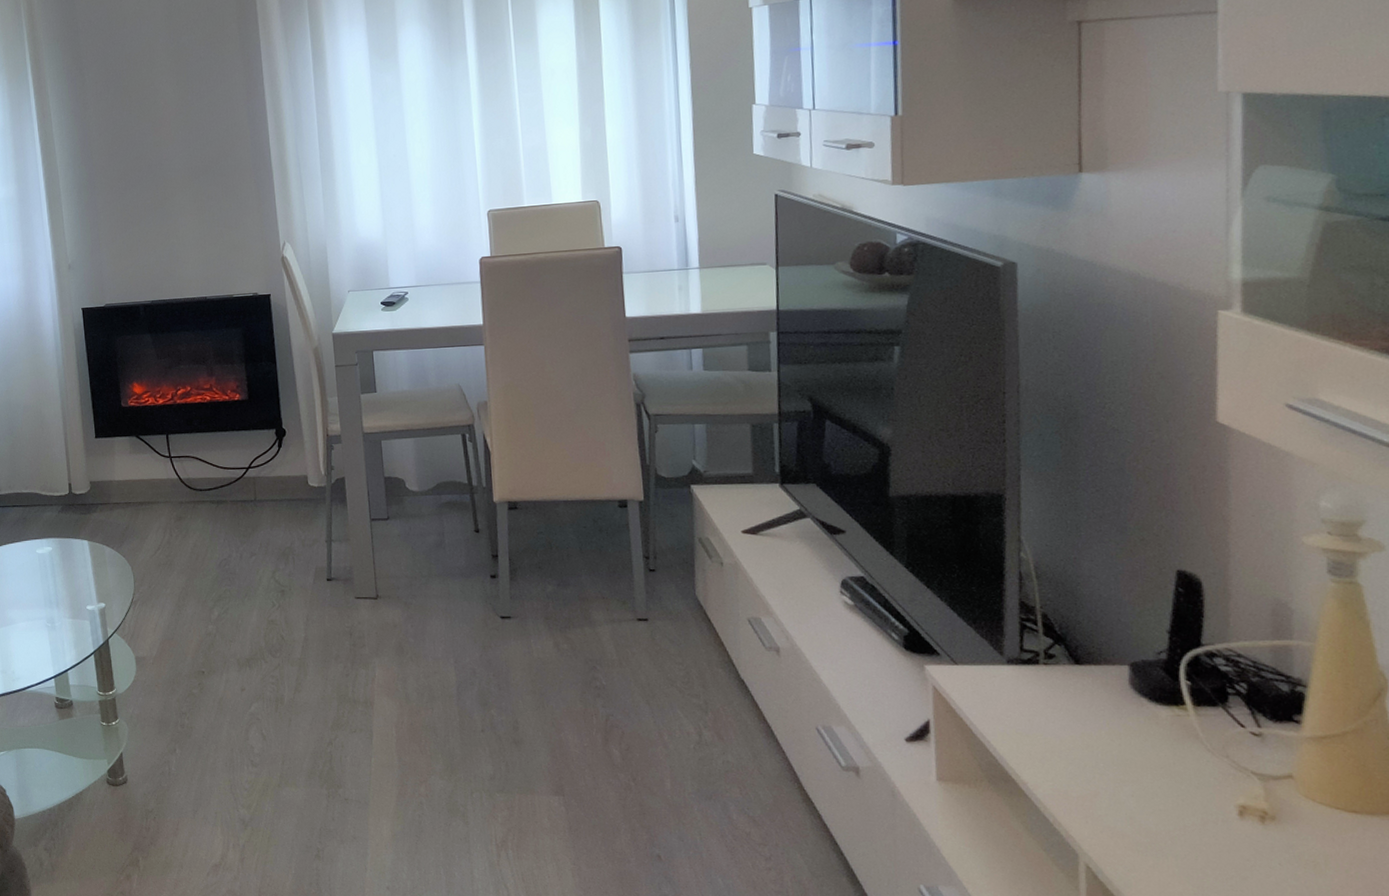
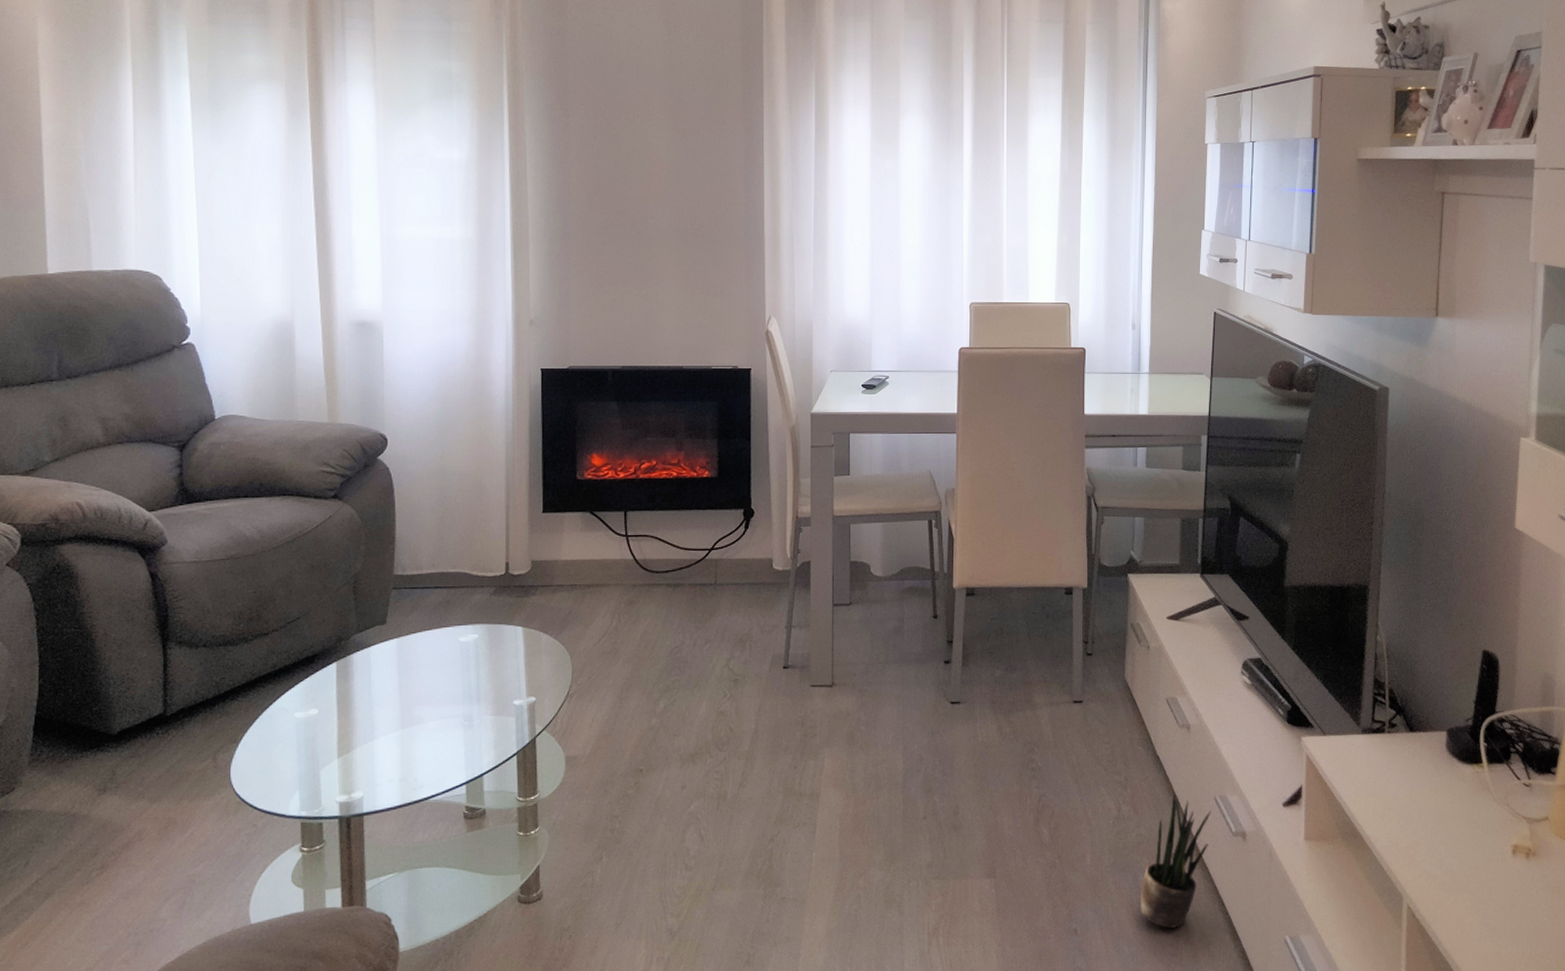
potted plant: none [732,720,814,866] -> present [1139,793,1212,929]

